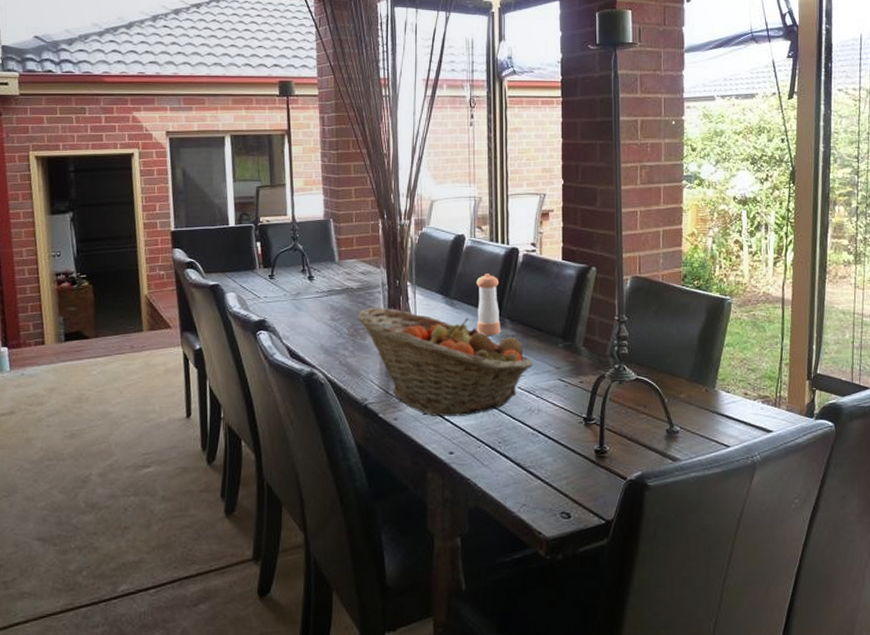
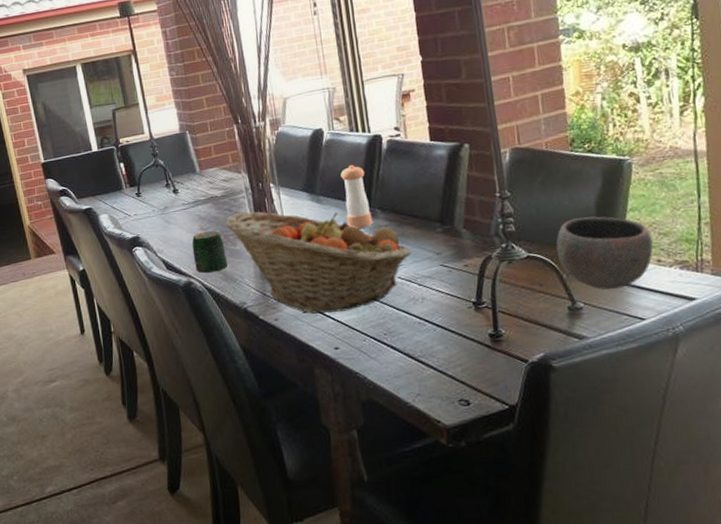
jar: none [320,323,354,365] -> present [191,231,227,273]
bowl: none [662,348,742,416] -> present [556,216,653,290]

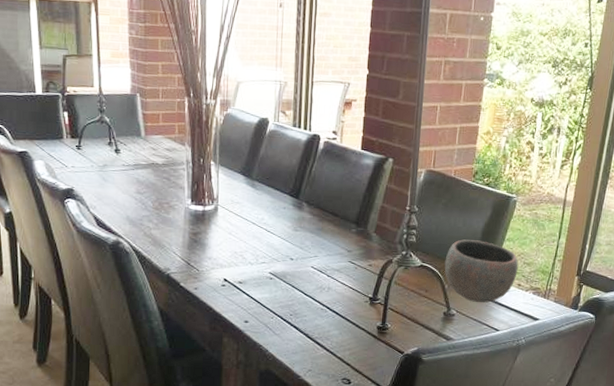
jar: present [191,231,227,273] -> none [125,195,158,236]
fruit basket: present [226,211,412,314] -> none [163,184,327,290]
pepper shaker: present [340,165,373,228] -> none [276,158,300,217]

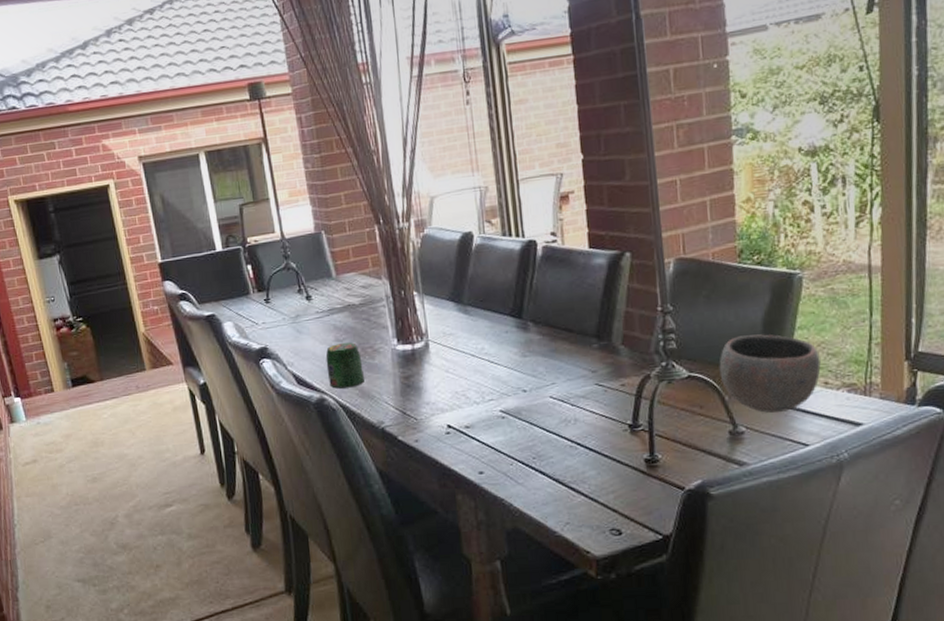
jar: none [125,195,158,236] -> present [325,342,364,389]

